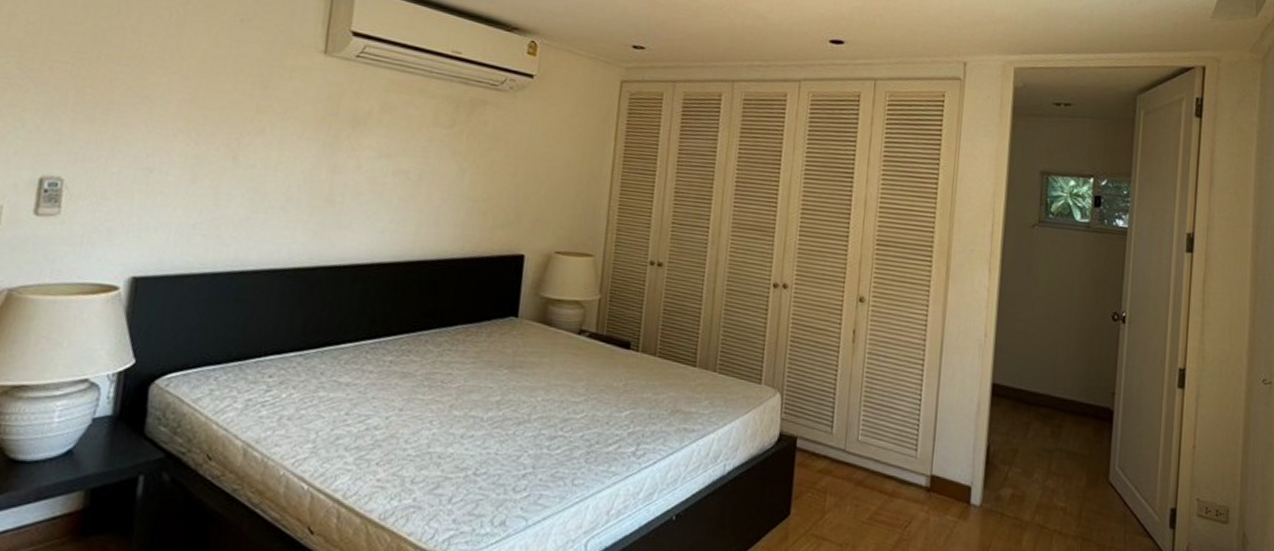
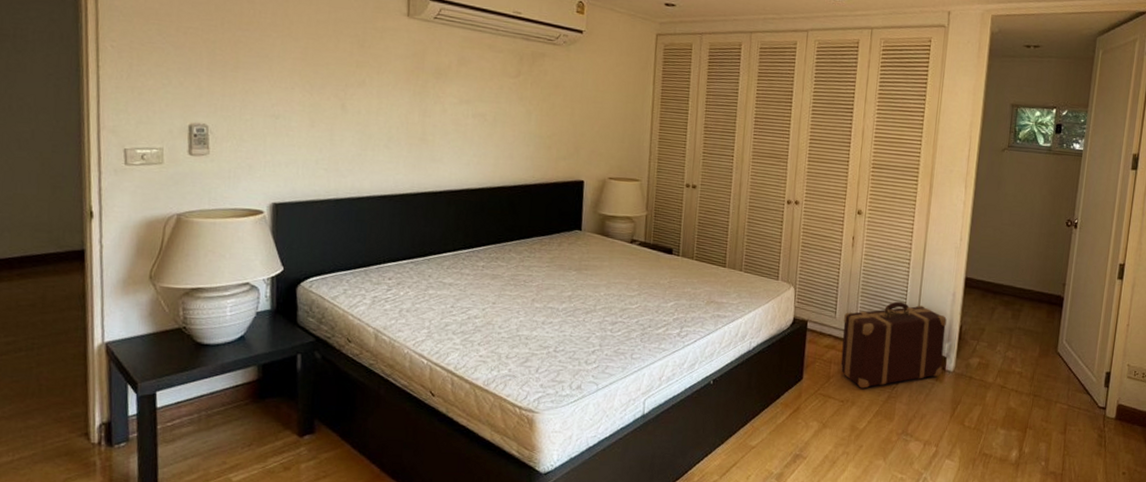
suitcase: none [837,413,970,528] -> present [840,301,947,389]

